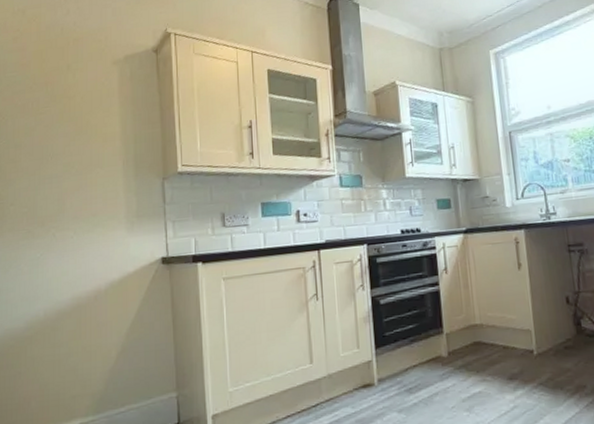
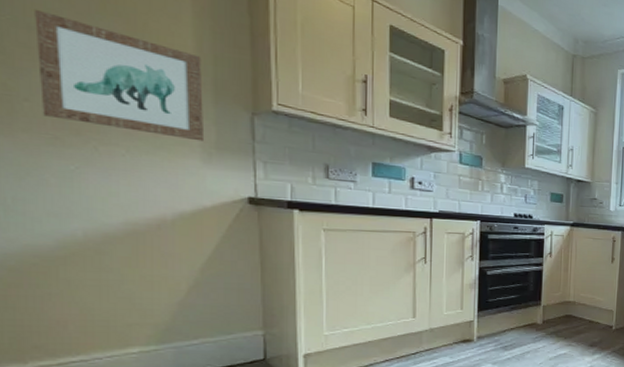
wall art: none [19,130,129,216] -> present [35,9,205,142]

